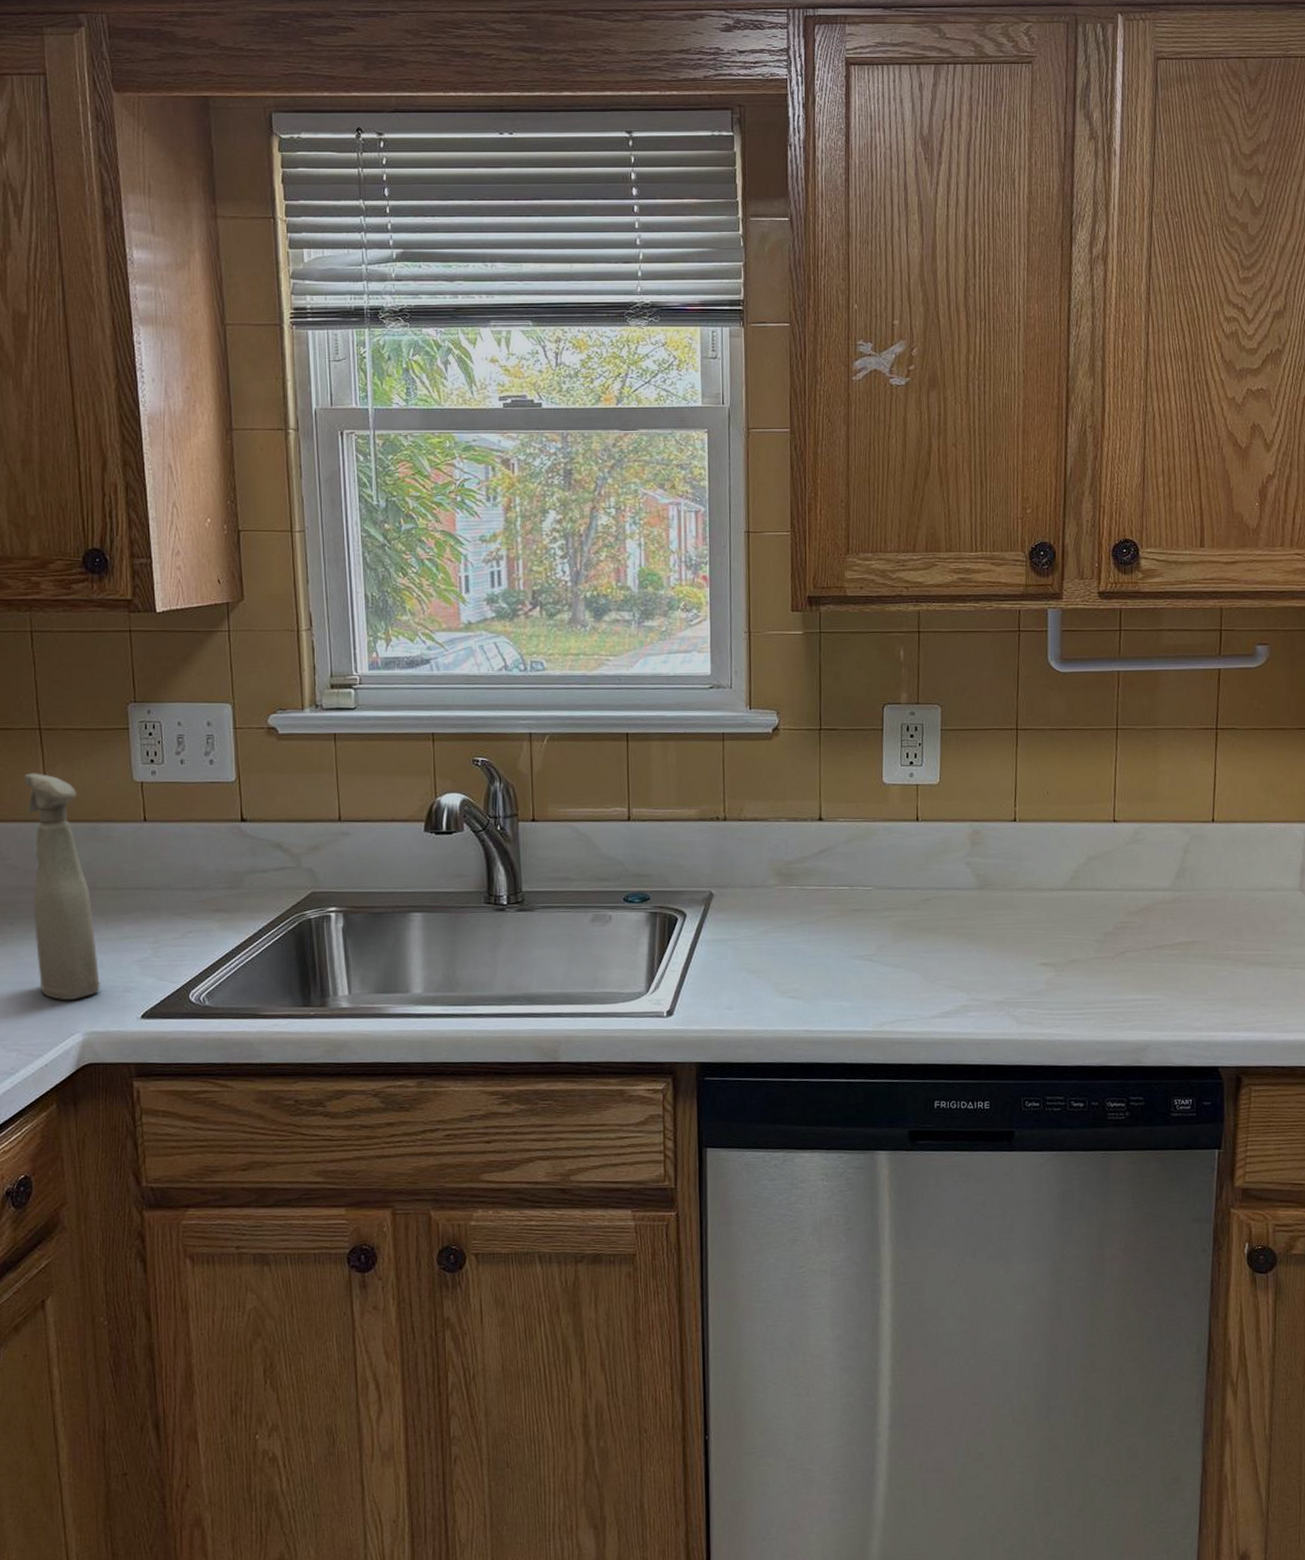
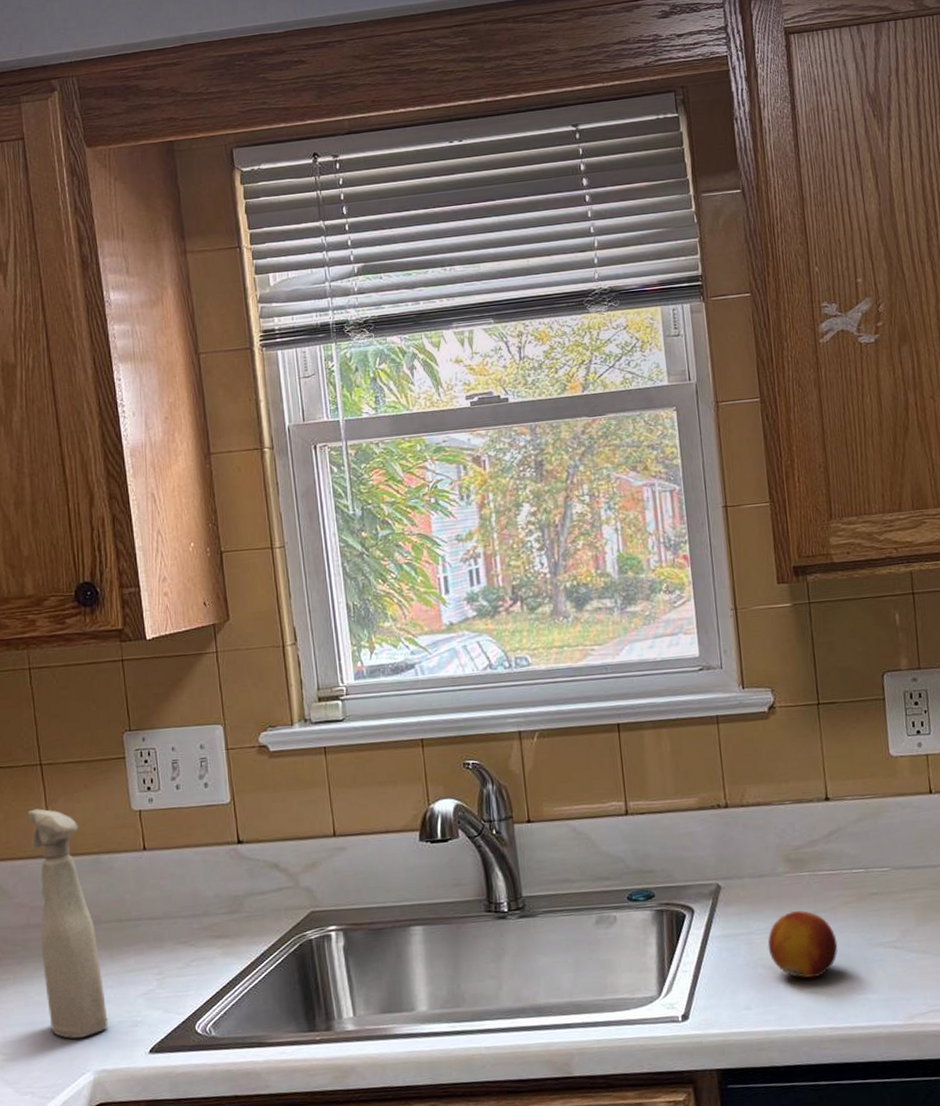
fruit: none [753,921,819,984] -> present [767,910,838,978]

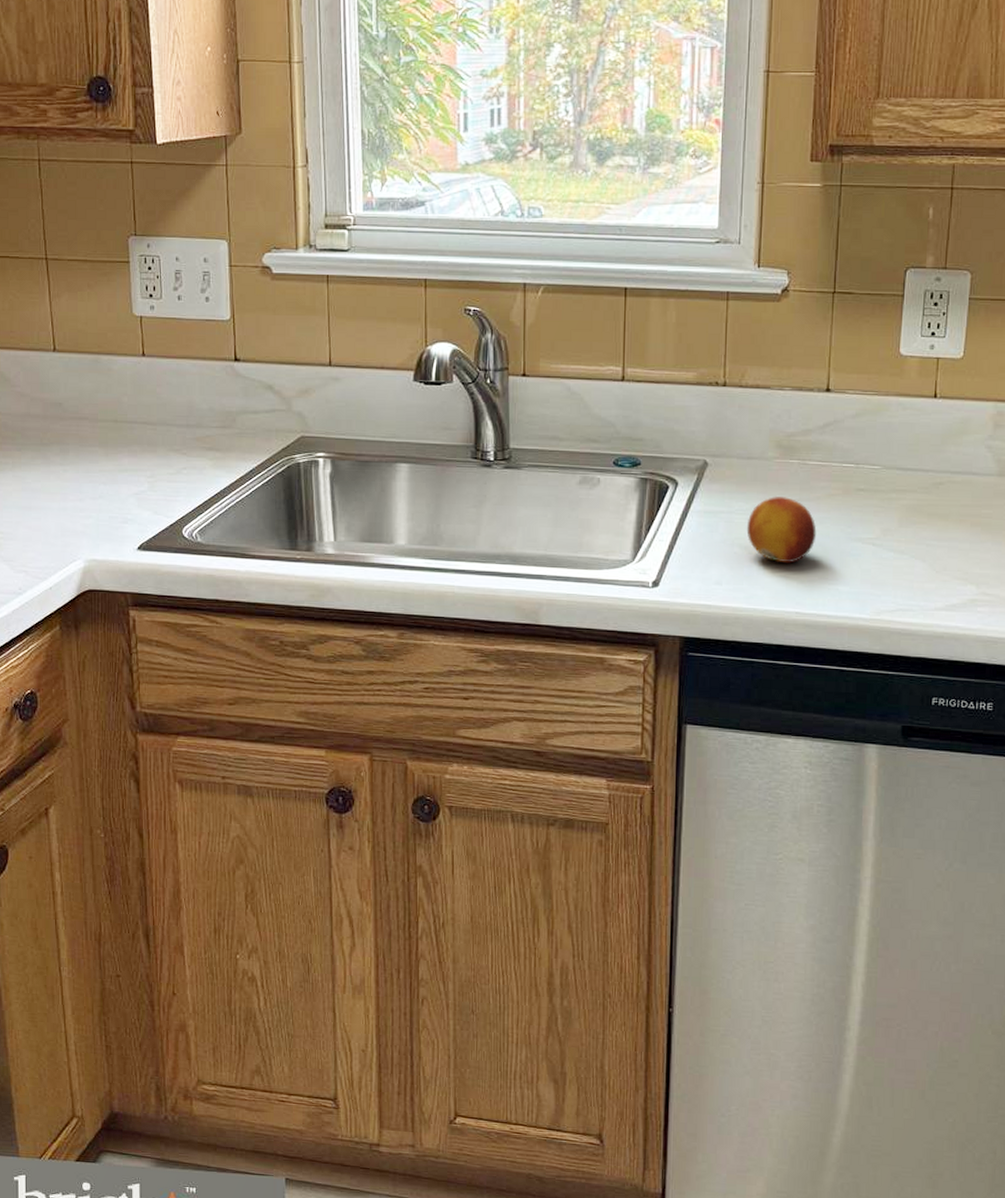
spray bottle: present [27,808,108,1039] -> none [32,302,100,528]

